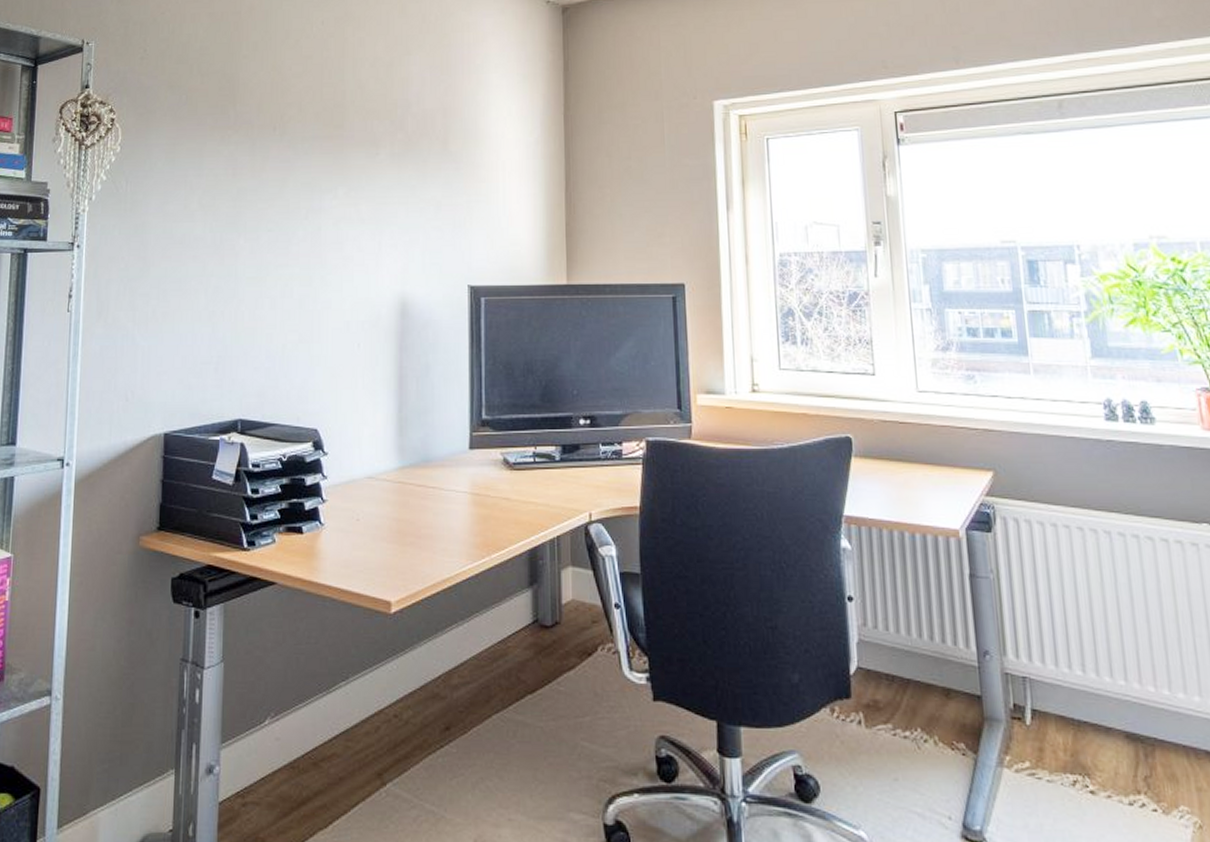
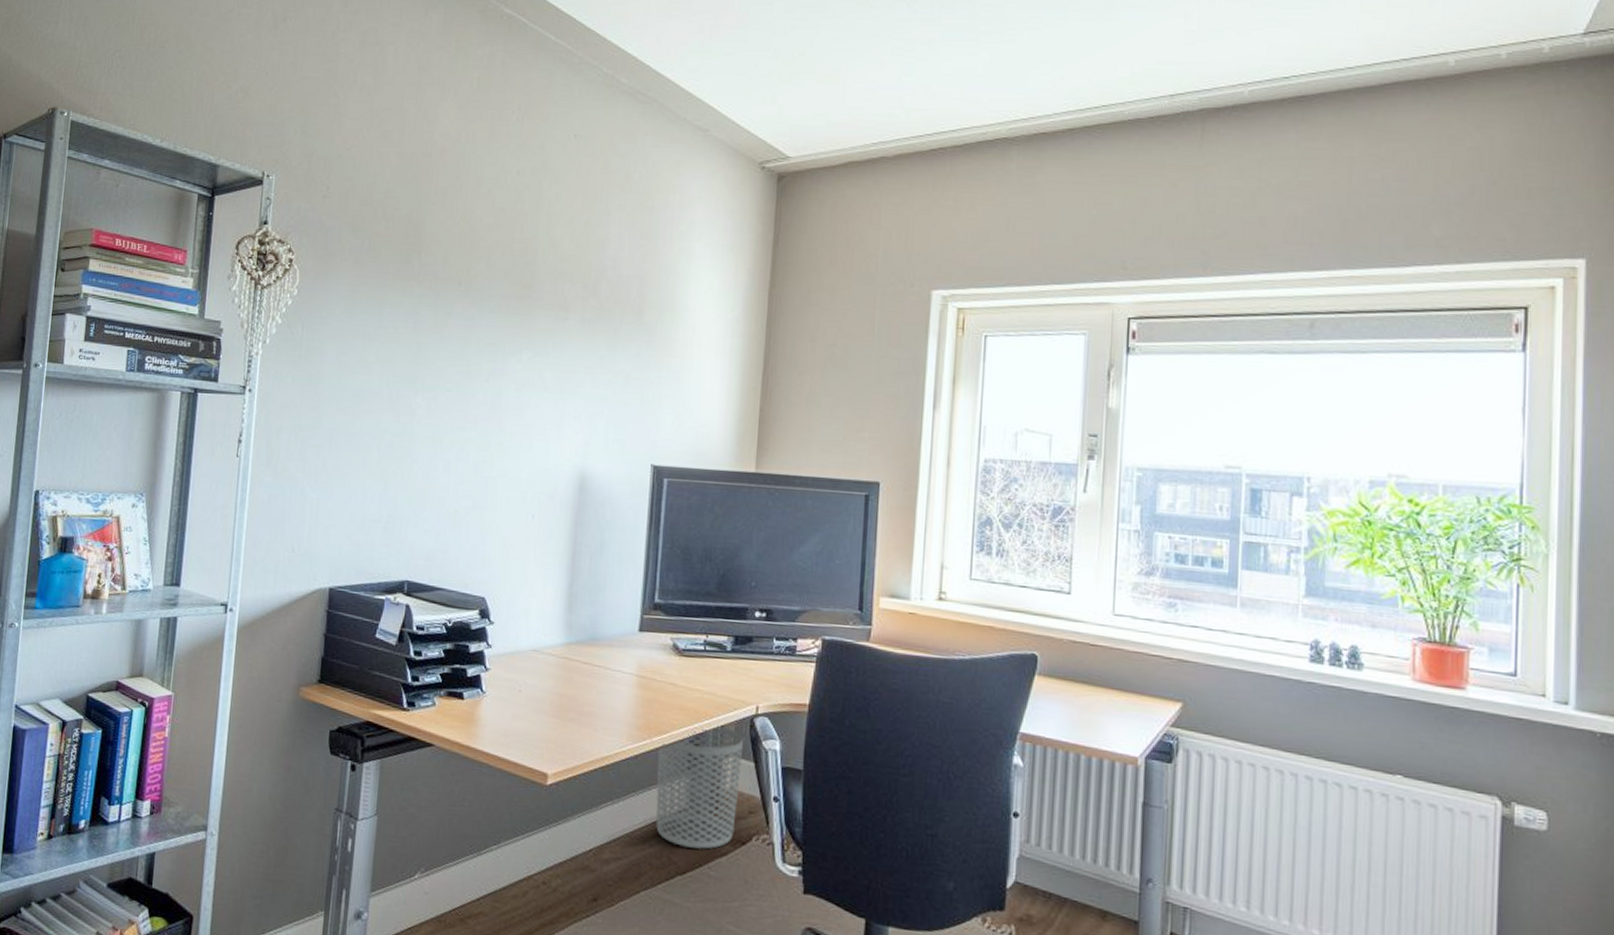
waste bin: none [498,536,580,665] -> present [656,725,743,850]

